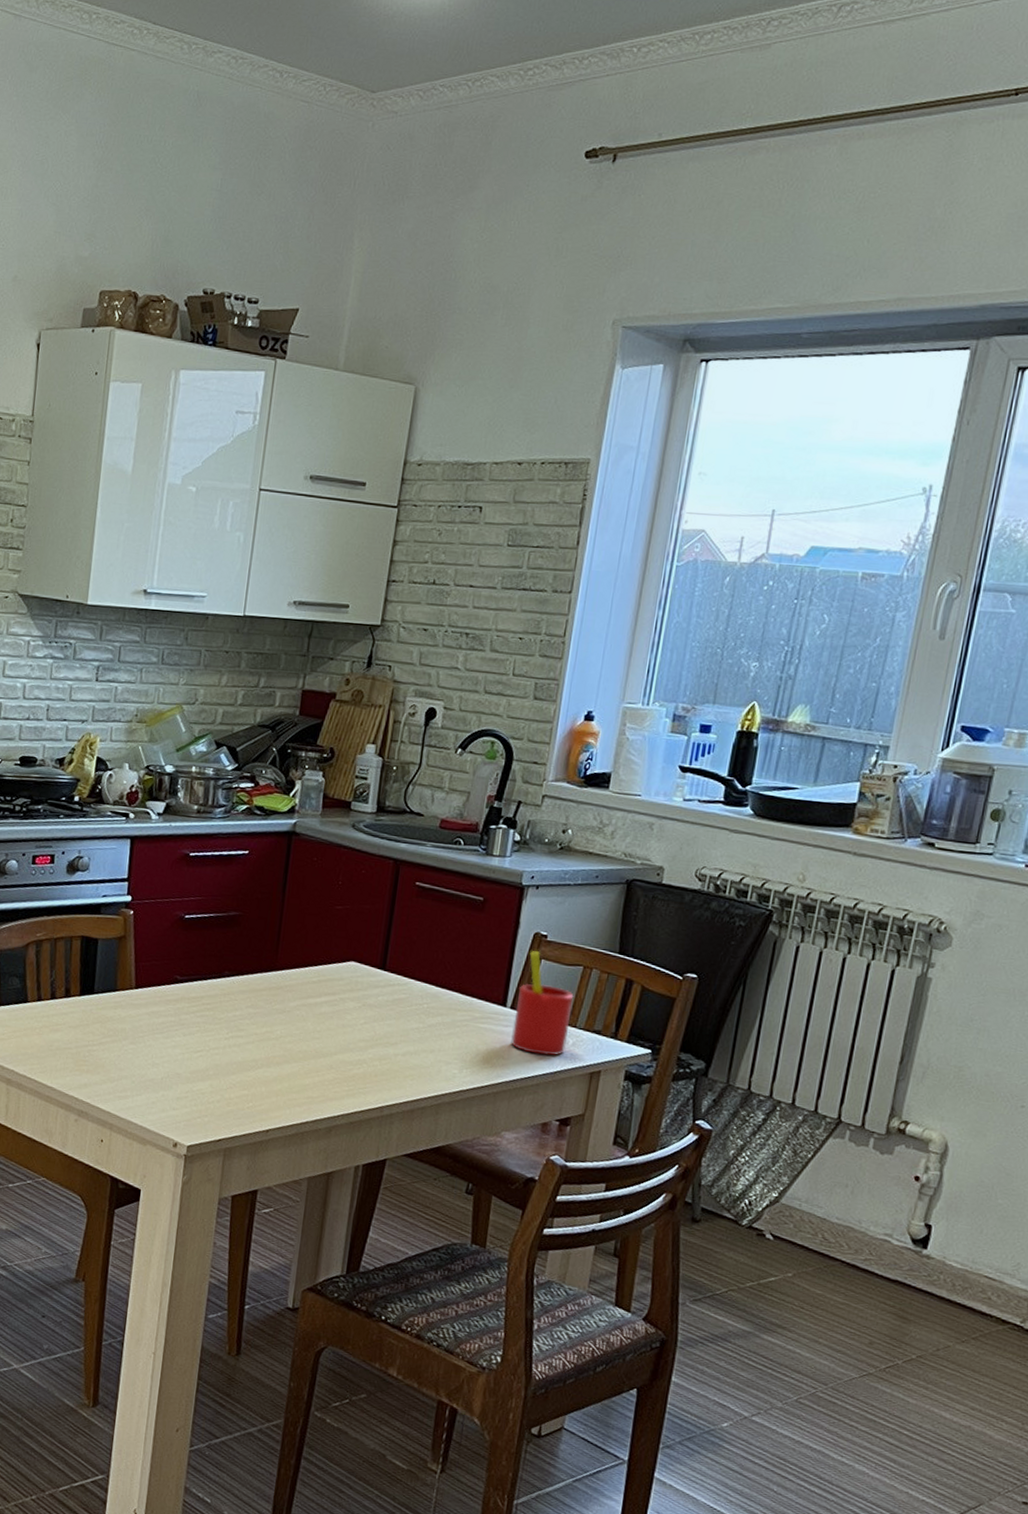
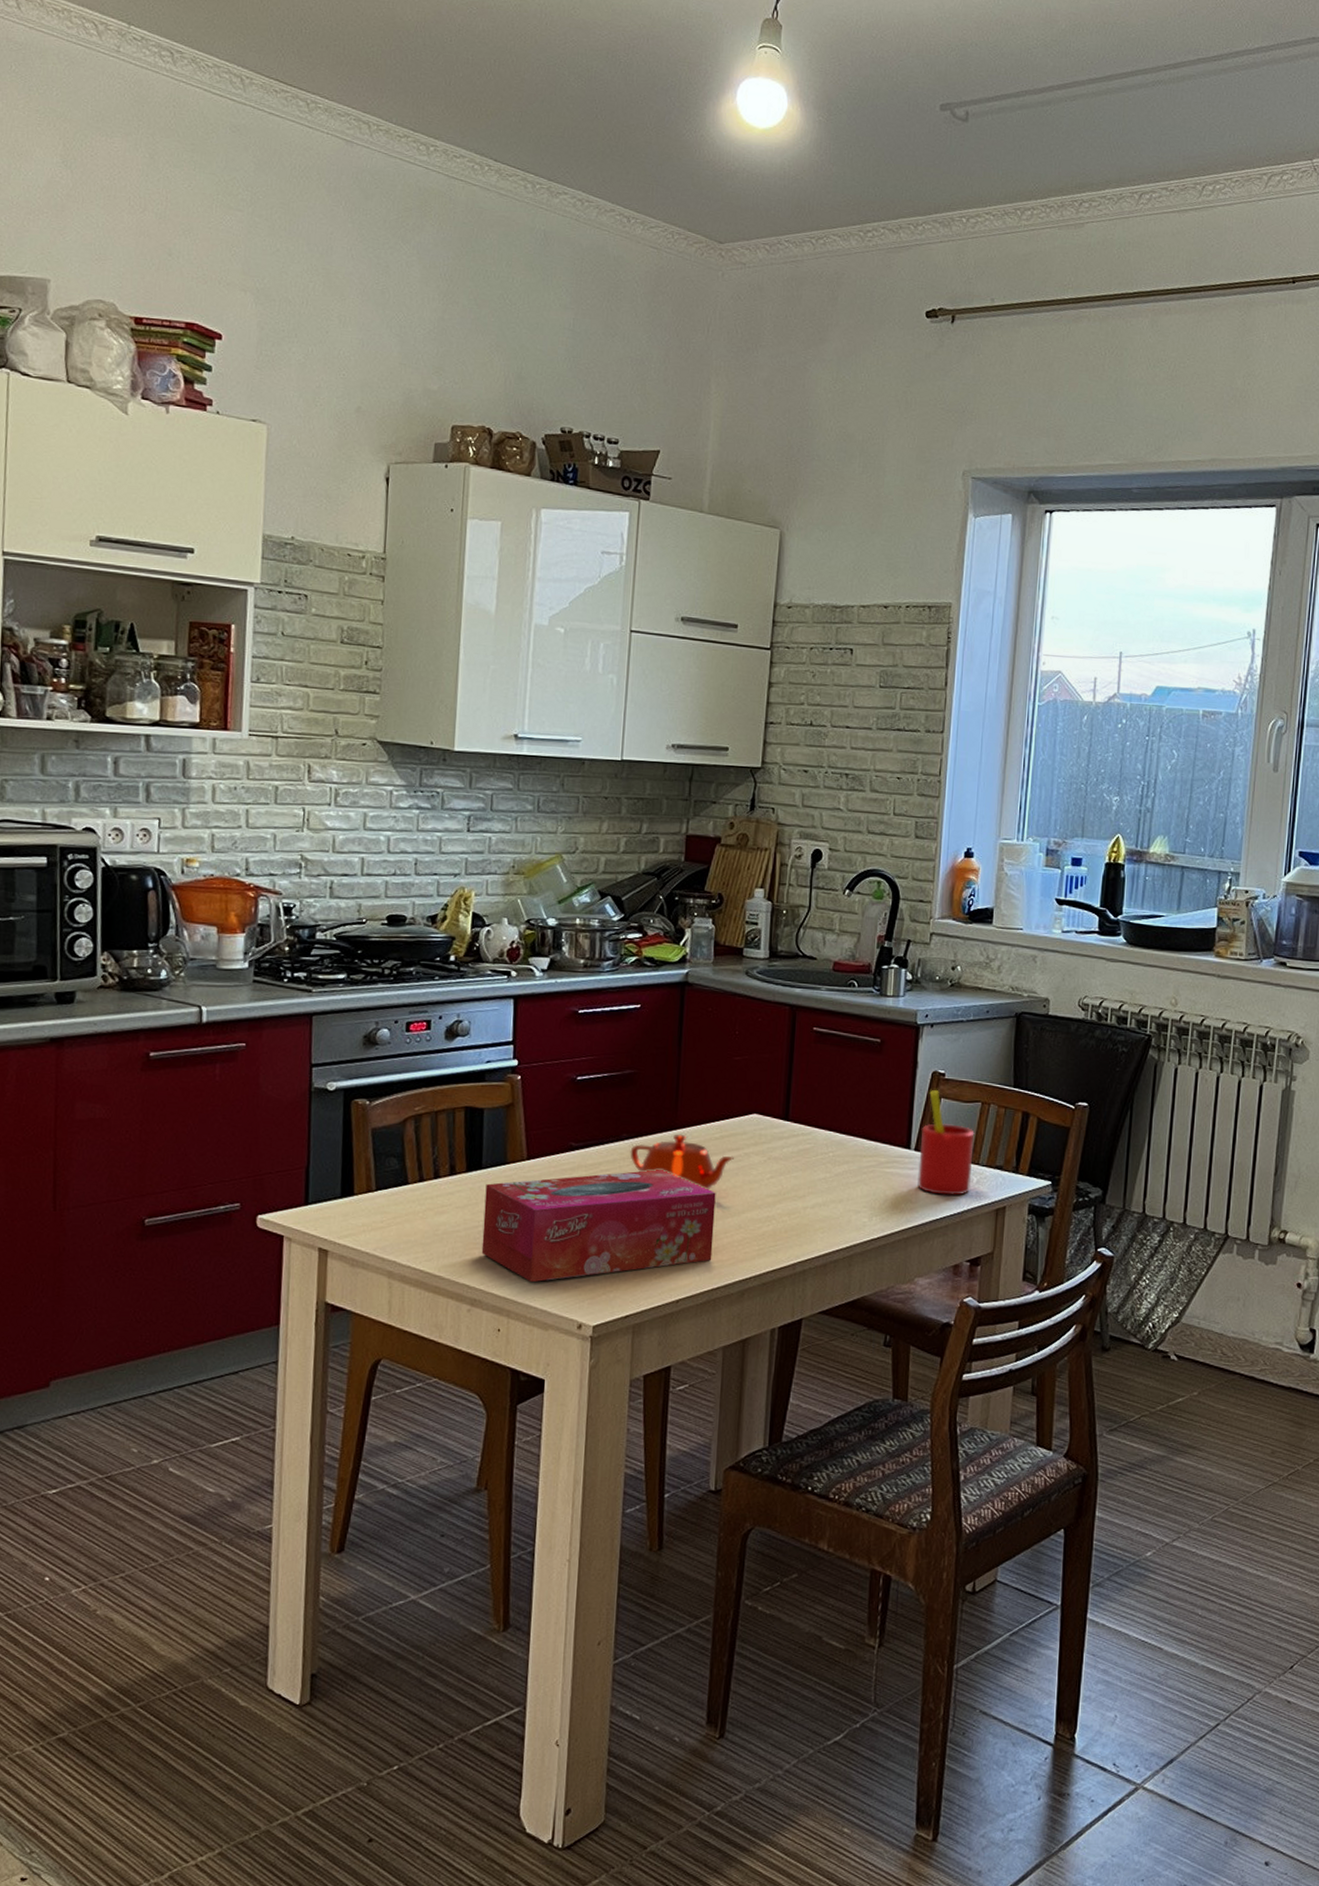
tissue box: none [90,1007,311,1101] -> present [481,1170,716,1283]
teapot: none [230,975,330,1031] -> present [630,1134,734,1190]

